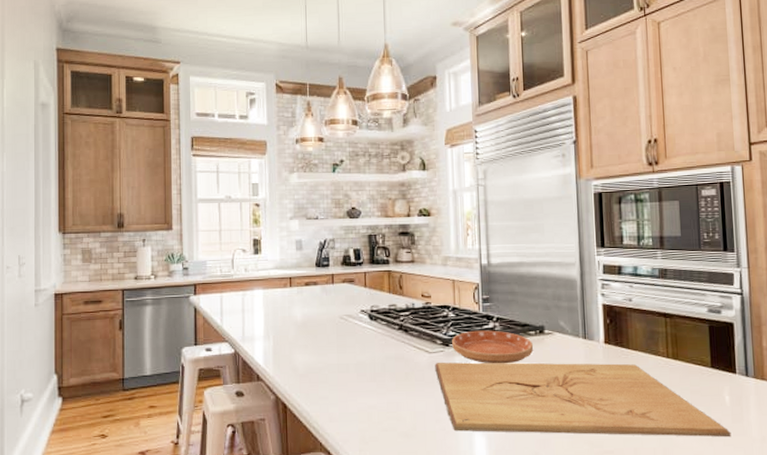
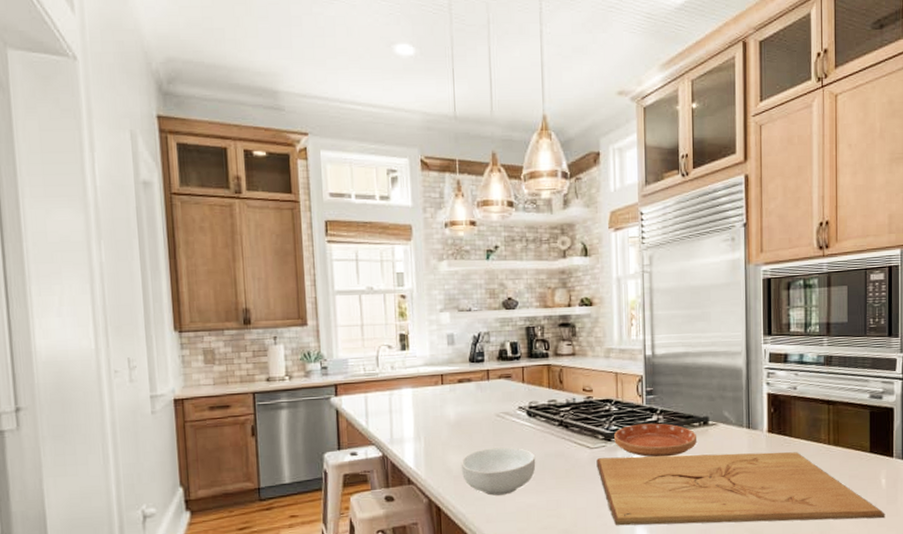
cereal bowl: none [306,347,377,395] -> present [460,446,536,496]

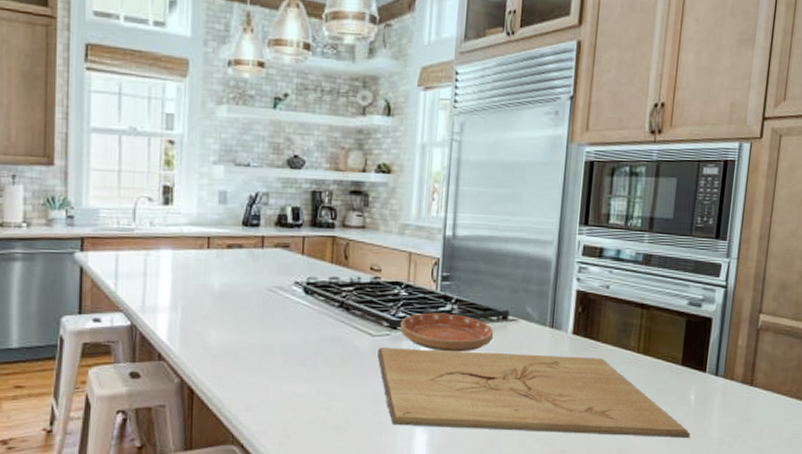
cereal bowl: present [460,446,536,496] -> none [221,325,309,381]

